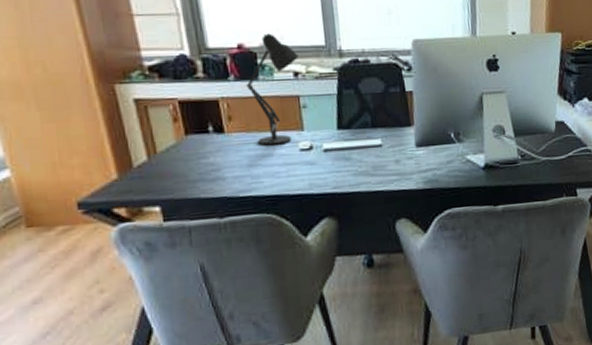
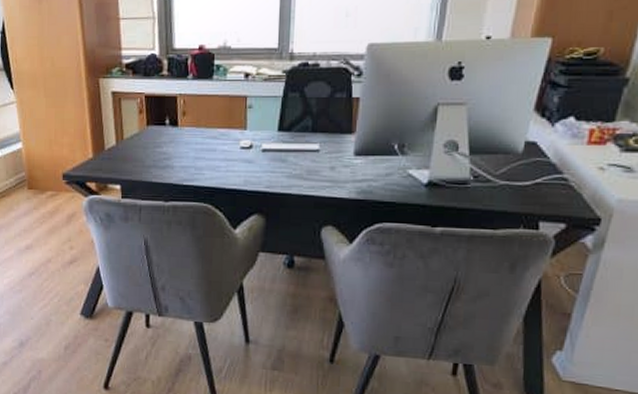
desk lamp: present [246,33,300,146] -> none [201,36,253,141]

